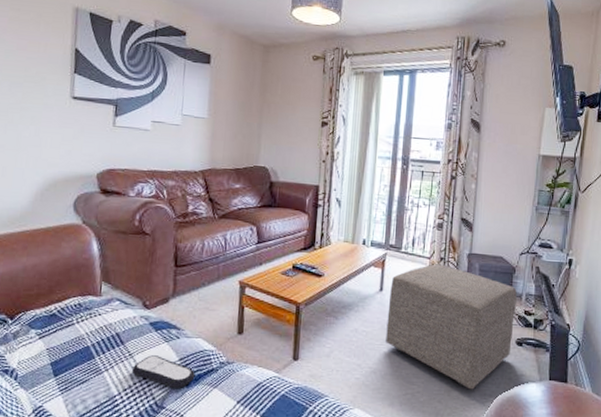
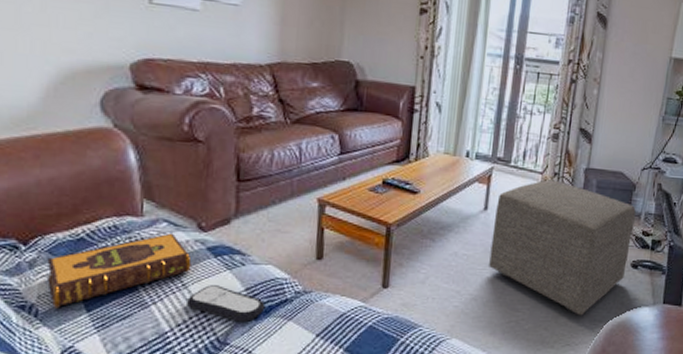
hardback book: none [26,310,137,373] -> present [46,233,192,308]

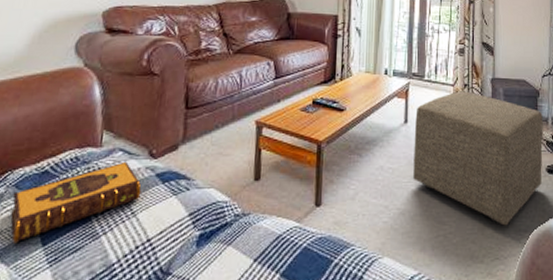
remote control: present [187,285,265,322] -> none [134,212,207,249]

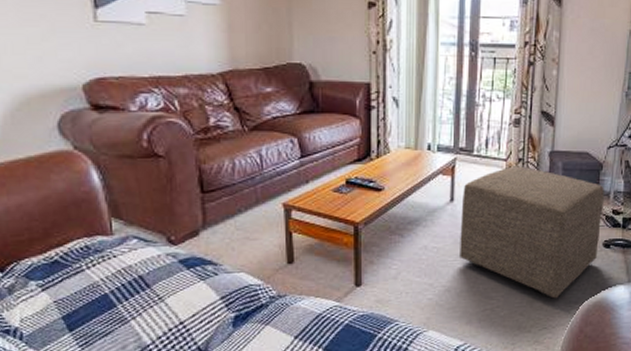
hardback book: present [10,161,142,244] -> none [25,249,166,330]

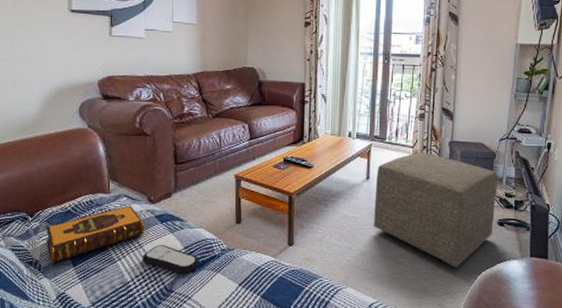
hardback book: none [25,249,166,330] -> present [46,205,145,264]
remote control: none [165,296,242,330] -> present [142,245,199,274]

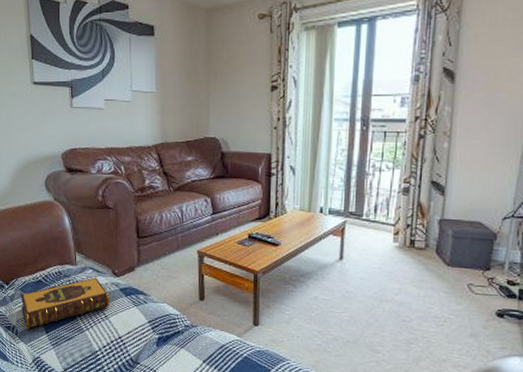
remote control: present [142,245,199,274] -> none [109,317,164,347]
ottoman: present [374,152,498,268] -> none [347,231,498,360]

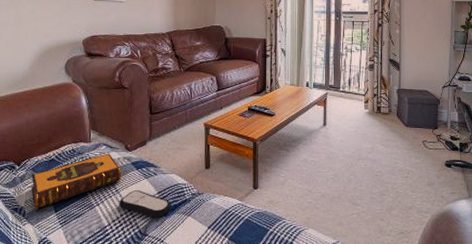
remote control: none [109,317,164,347] -> present [119,190,172,217]

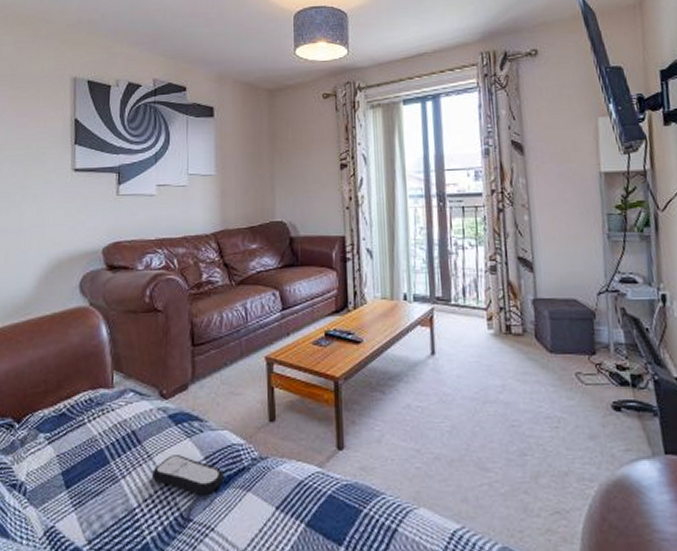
hardback book: present [31,153,122,210] -> none [35,402,155,486]

